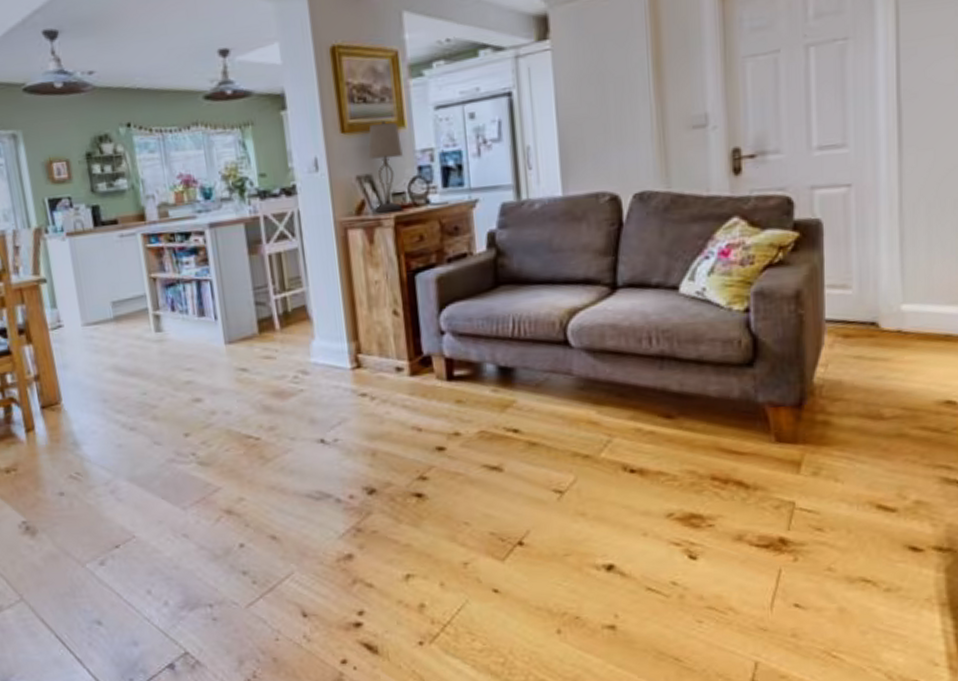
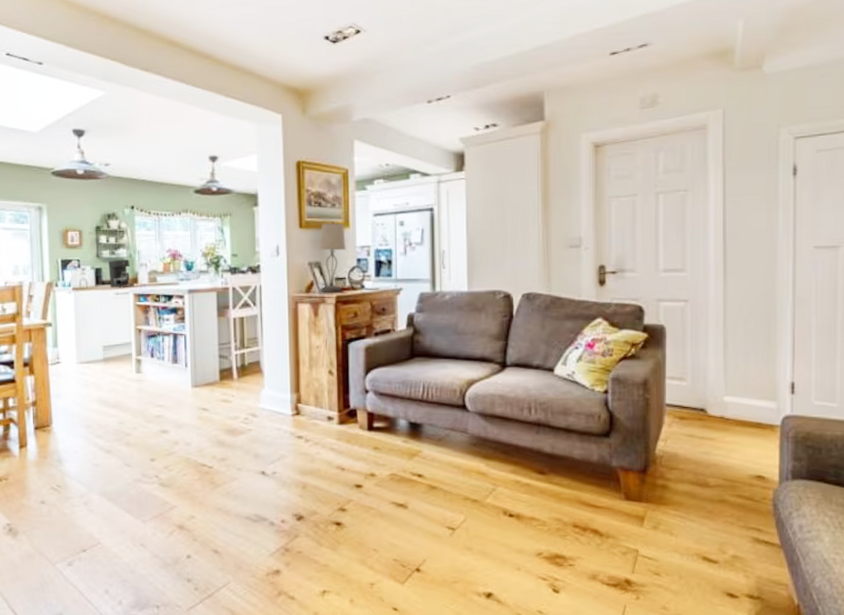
coffee maker: none [106,192,143,229] -> present [108,259,135,288]

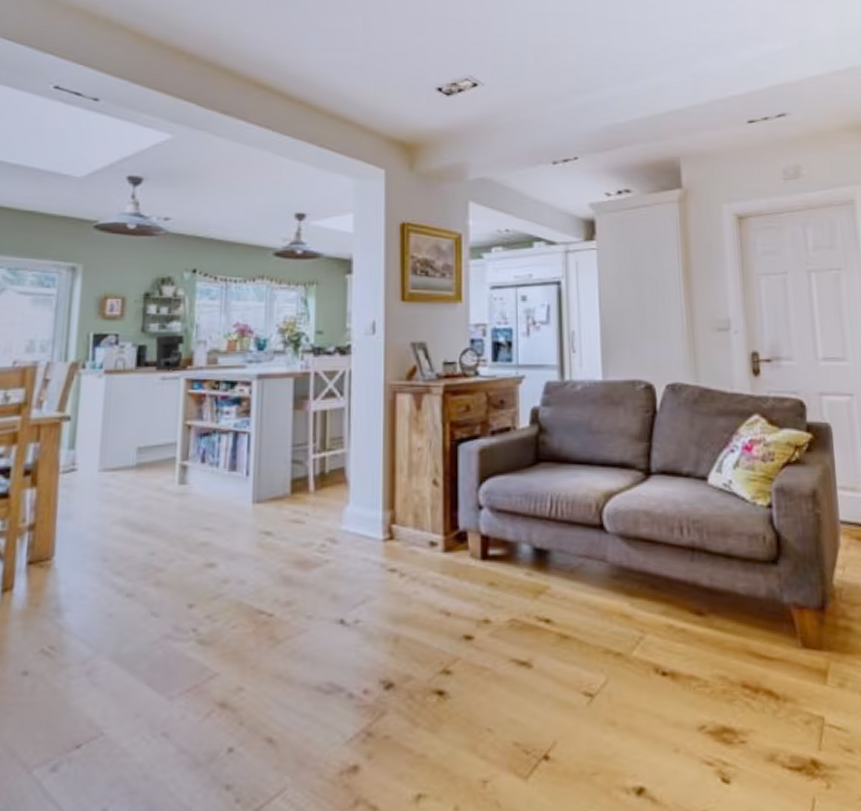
table lamp: present [319,221,346,293] -> none [423,294,457,381]

